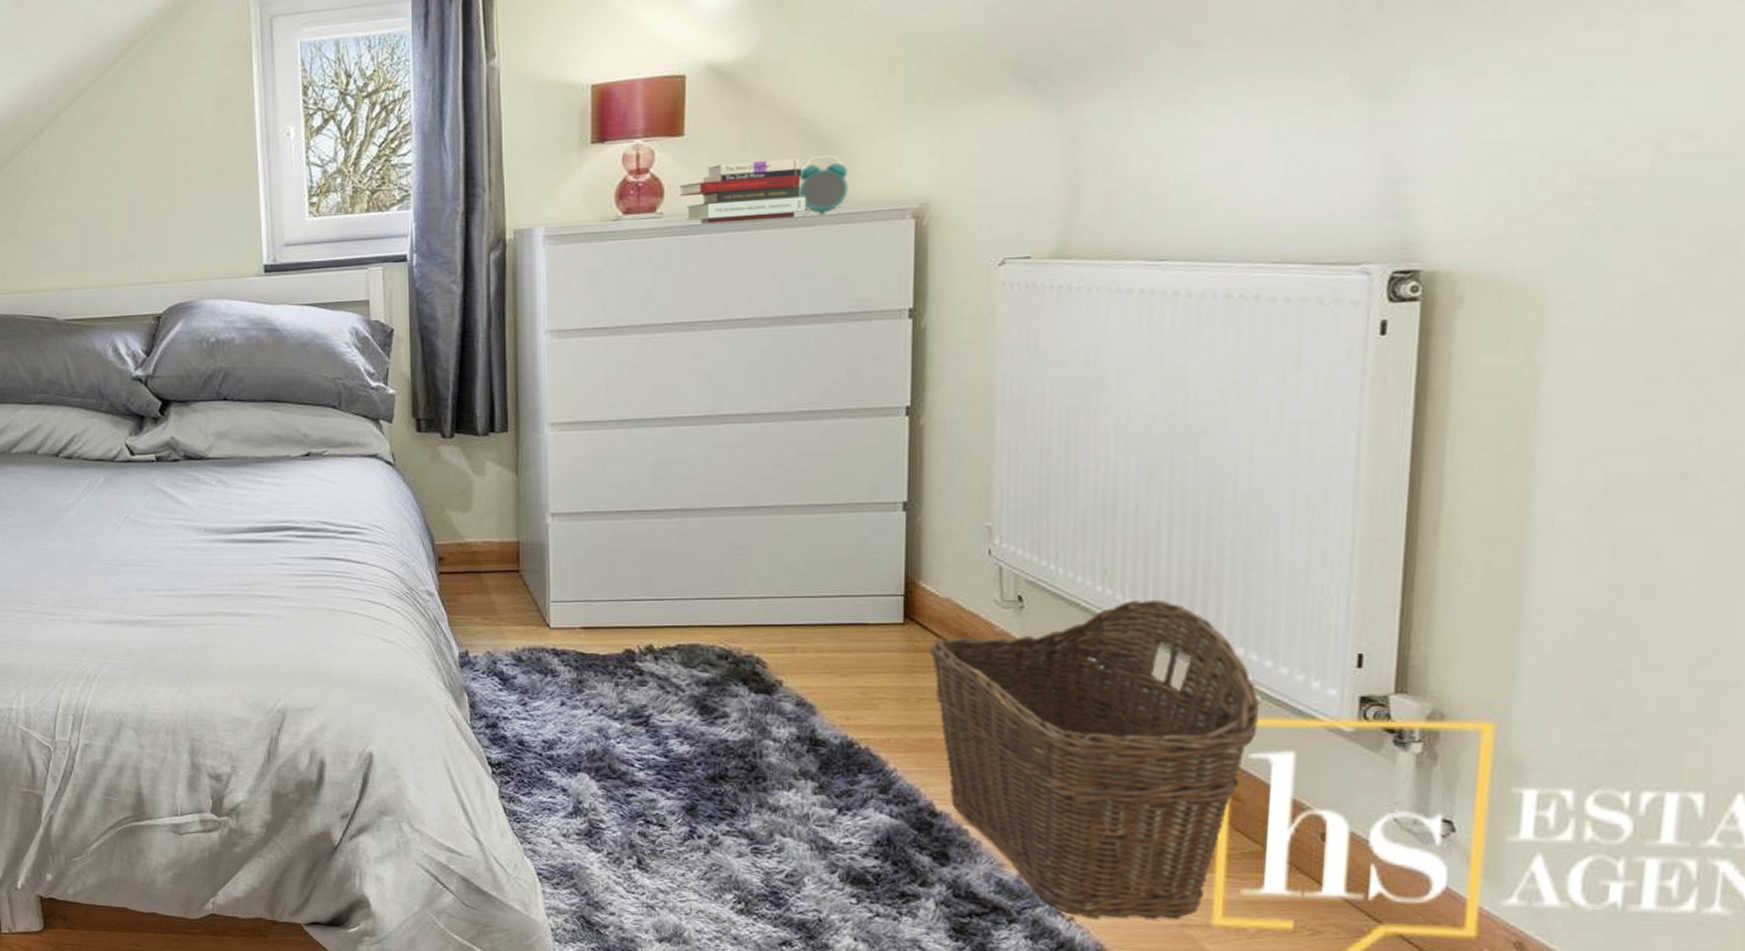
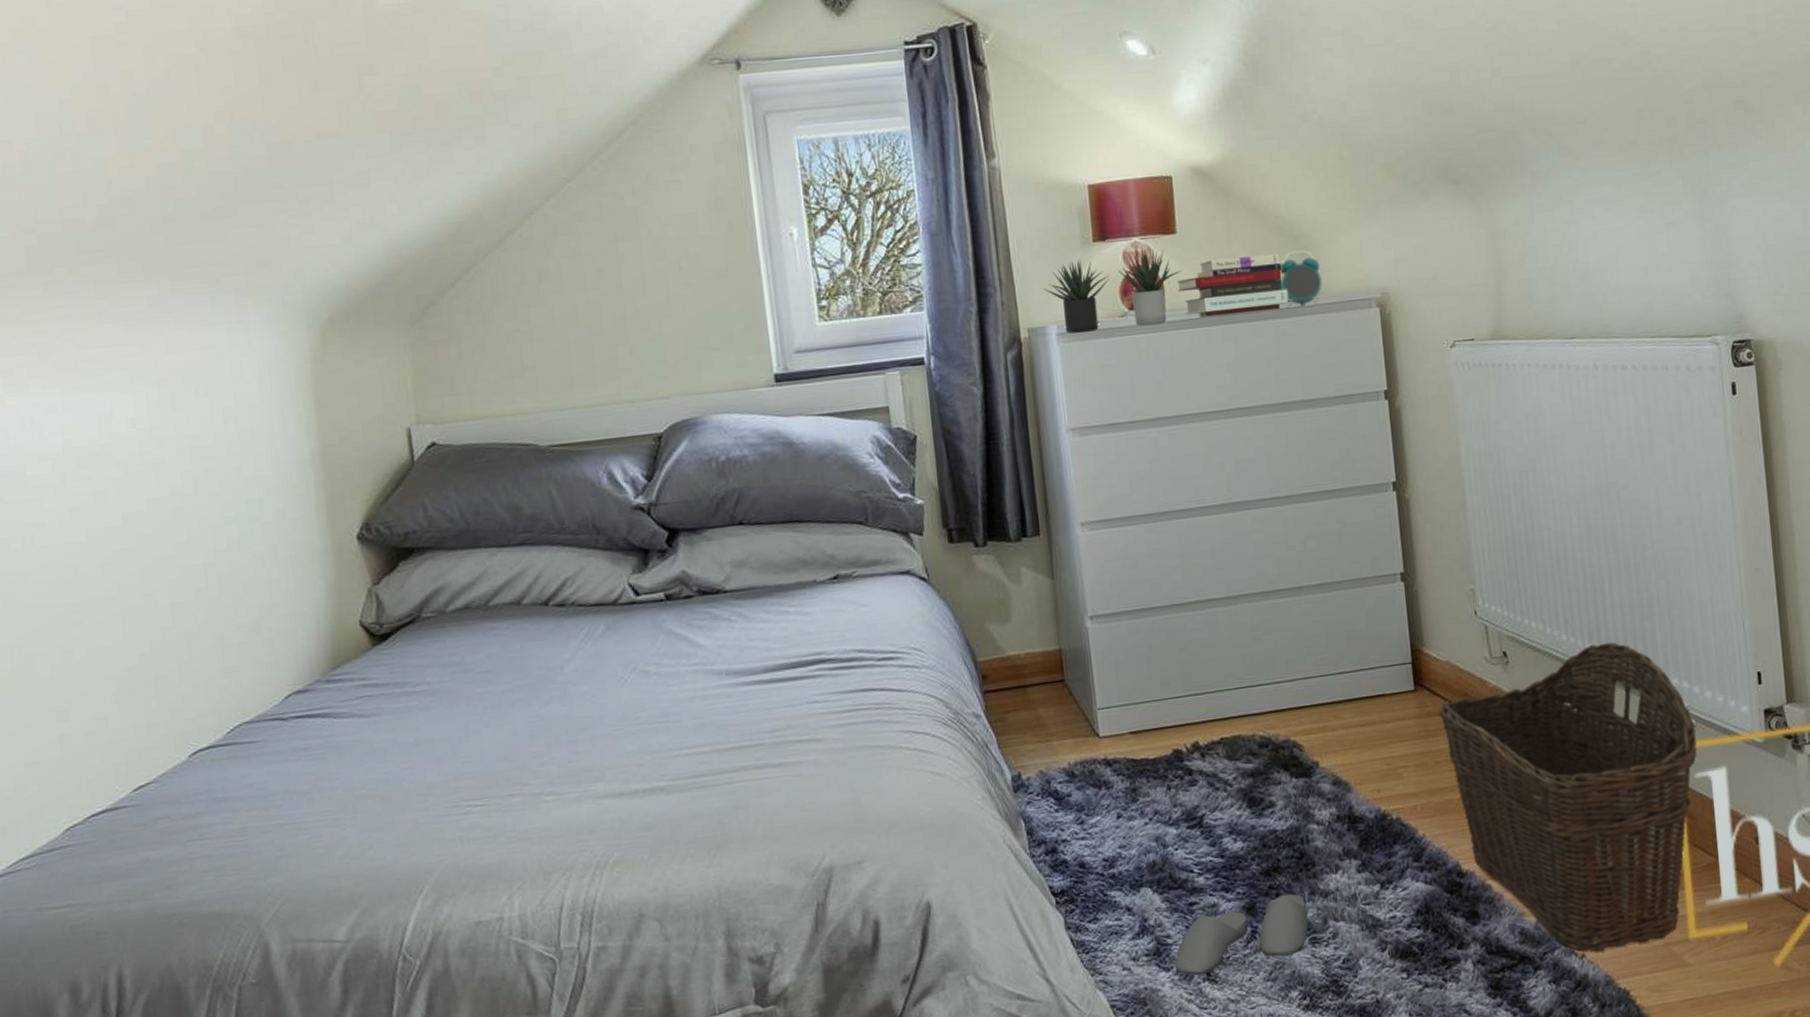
succulent plant: none [533,149,687,236] -> present [1043,246,1183,334]
slippers: none [605,802,752,862] -> present [1174,894,1309,976]

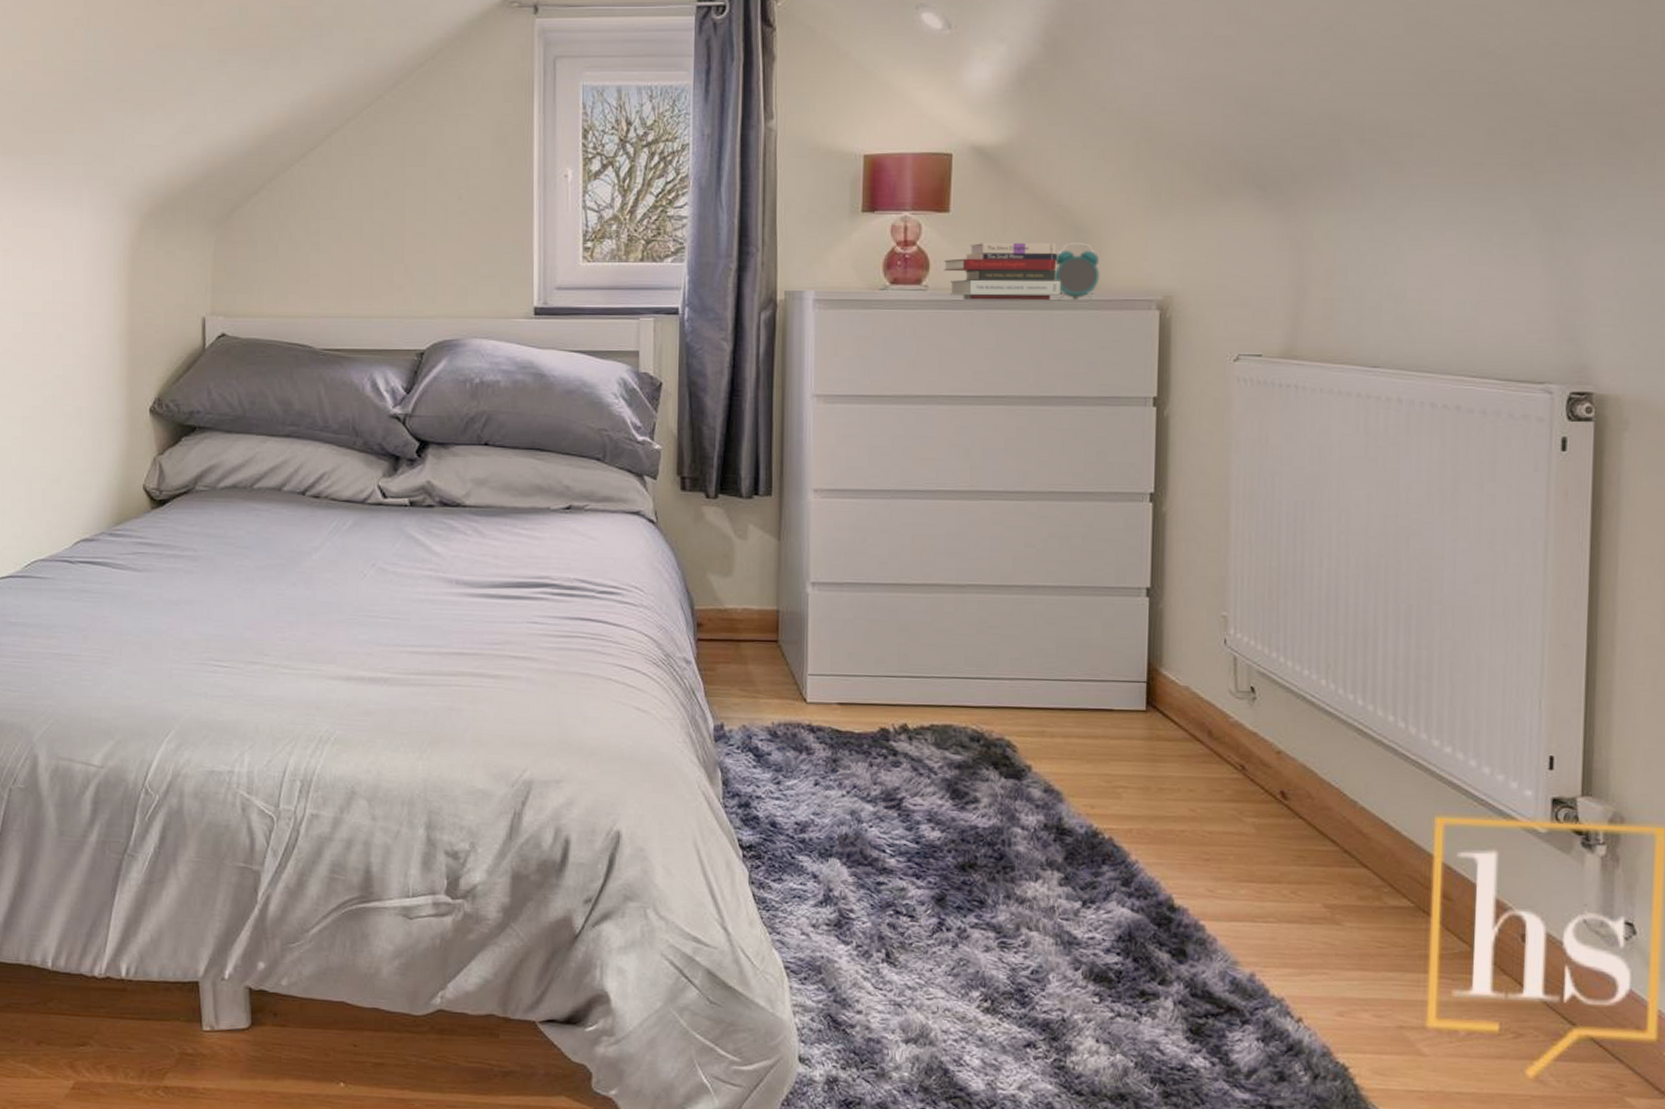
succulent plant: present [1043,246,1183,334] -> none [805,221,951,302]
slippers: present [1174,894,1309,976] -> none [854,892,1000,956]
wicker basket: present [1438,641,1697,952] -> none [1169,695,1466,1021]

